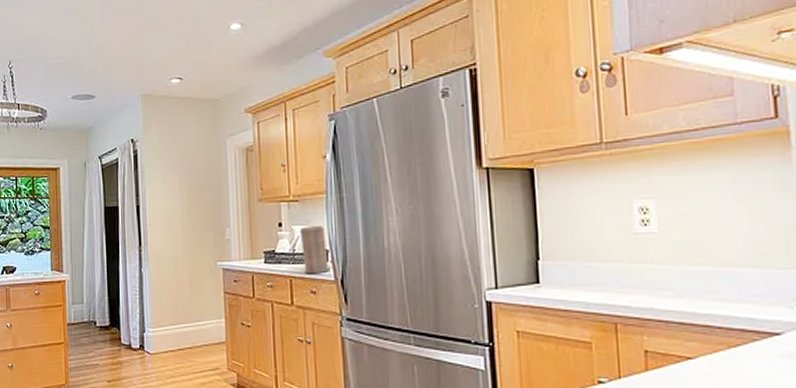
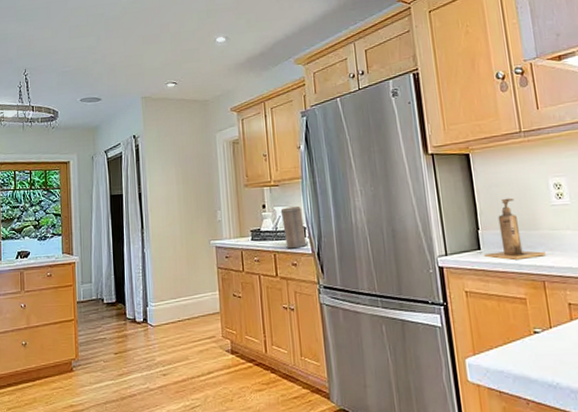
soap dispenser: none [543,223,621,296] -> present [484,198,546,260]

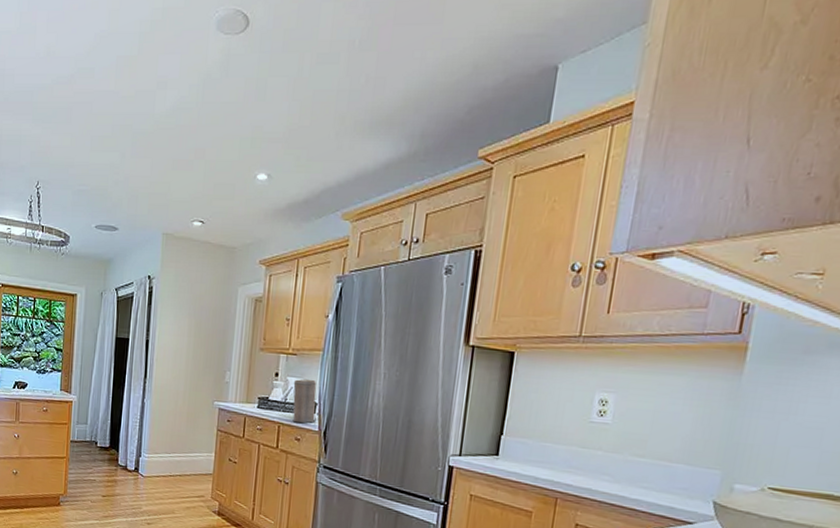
soap dispenser: present [484,198,546,260] -> none [500,406,567,473]

